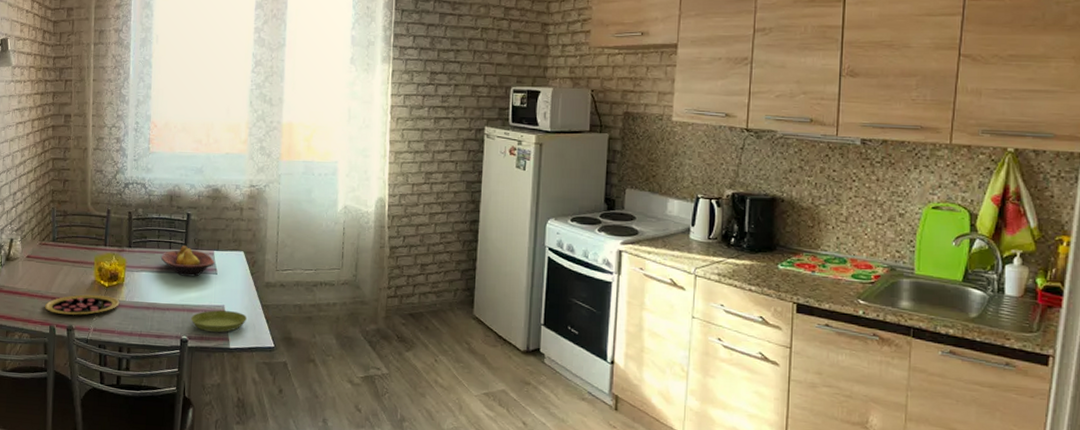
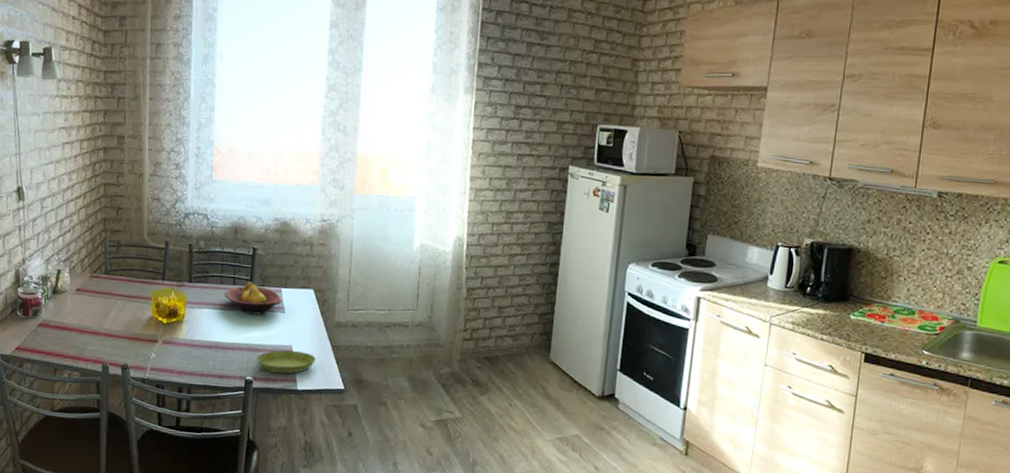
pizza: present [44,294,120,315] -> none [96,331,179,353]

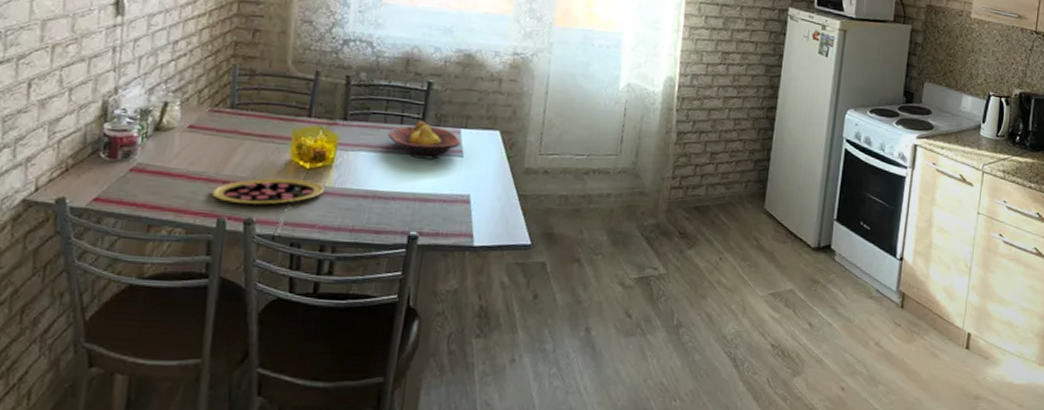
pizza: none [96,331,179,353] -> present [211,178,326,205]
saucer: present [256,350,316,374] -> none [424,200,498,228]

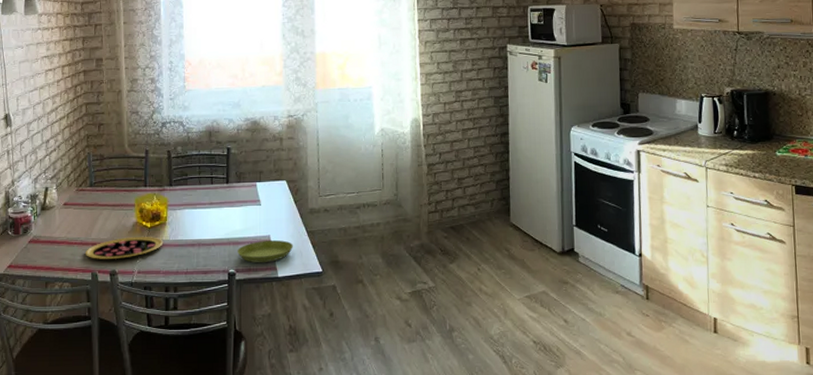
fruit bowl: present [387,121,461,160] -> none [202,180,258,210]
saucer: none [424,200,498,228] -> present [237,240,293,263]

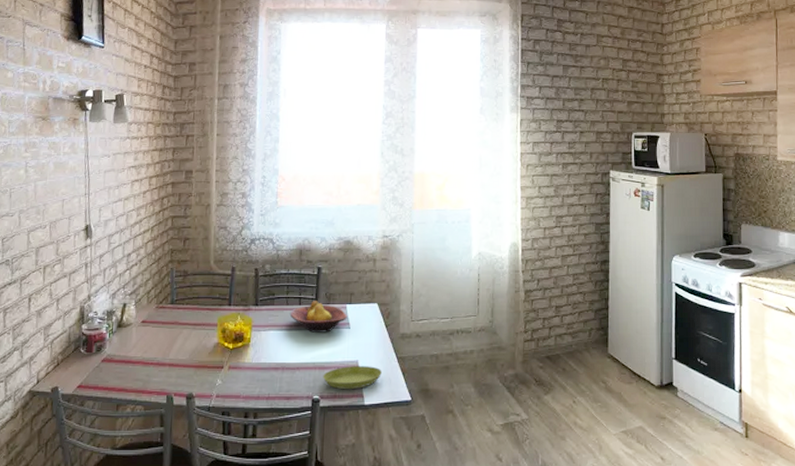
pizza: present [85,237,164,259] -> none [161,359,246,381]
fruit bowl: none [202,180,258,210] -> present [289,301,347,333]

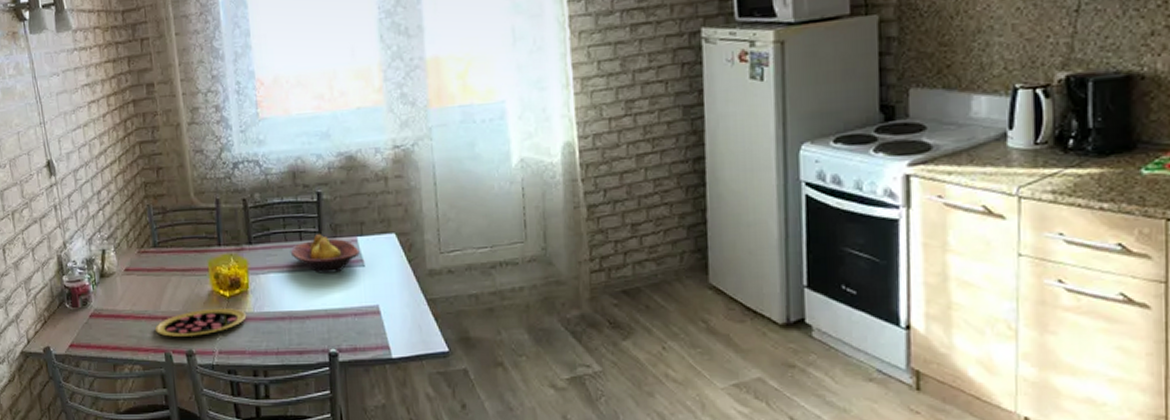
pizza: none [161,359,246,381] -> present [154,308,247,337]
saucer: present [323,366,382,390] -> none [338,311,409,341]

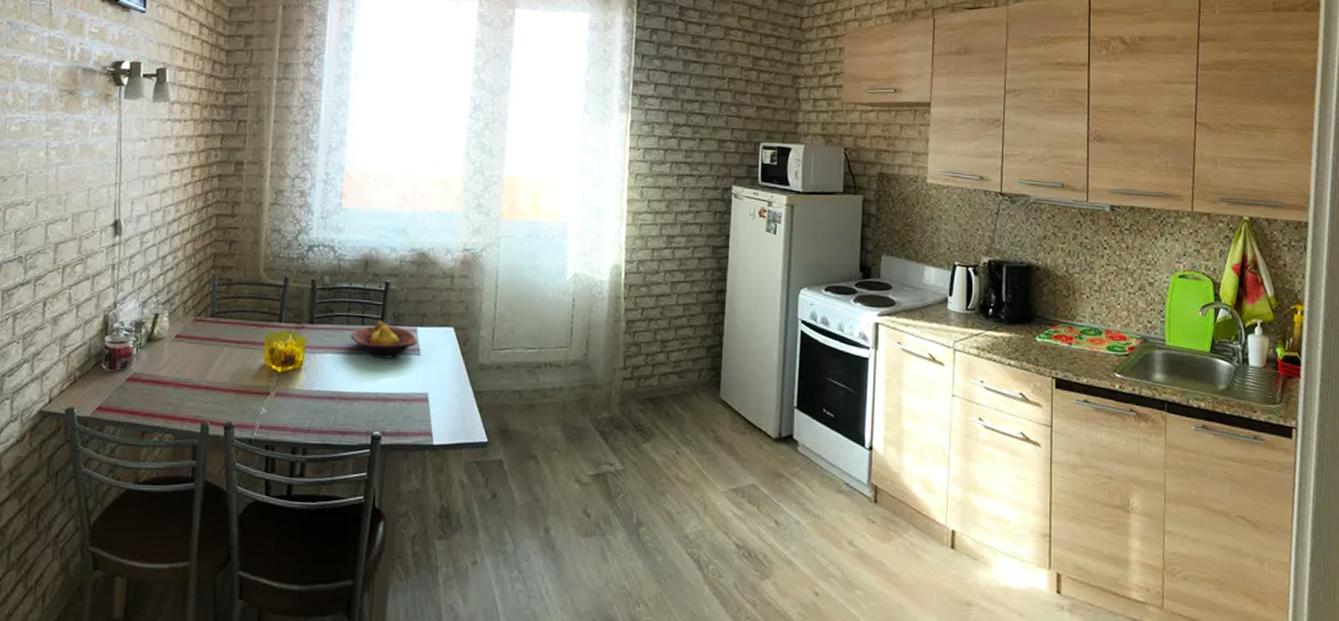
pizza: present [154,308,247,337] -> none [195,383,296,409]

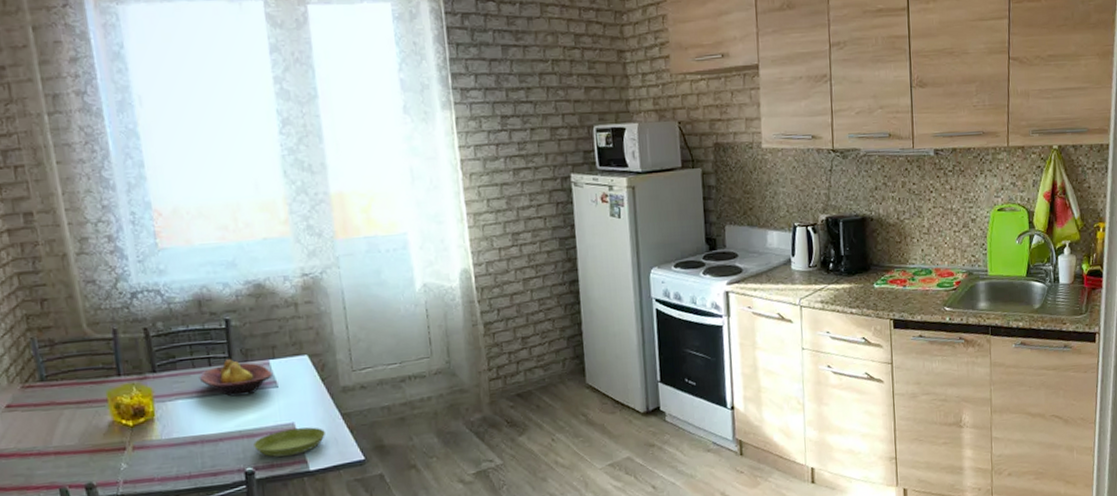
saucer: none [385,399,455,427] -> present [254,427,325,457]

